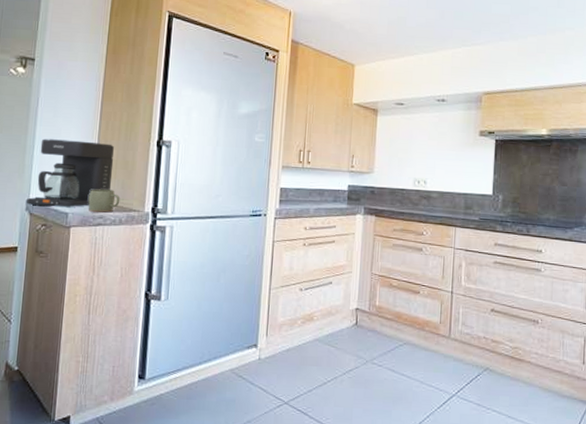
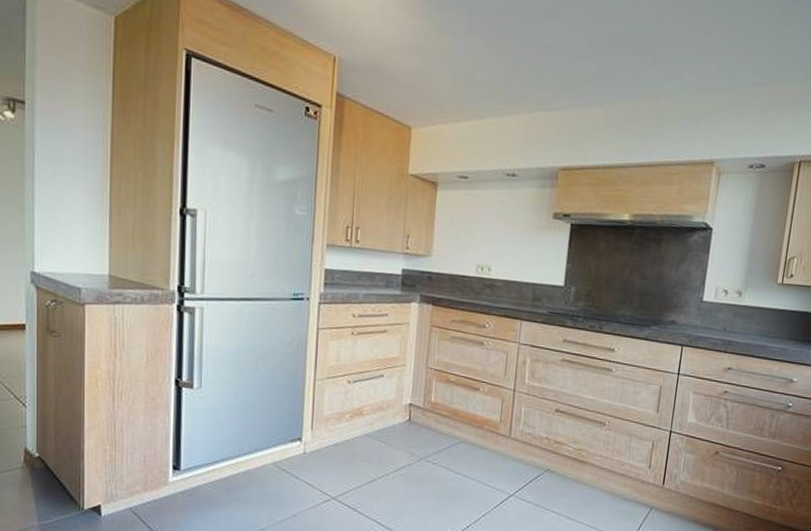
coffee maker: present [26,139,114,208] -> none [31,200,130,283]
mug: present [88,189,120,213] -> none [103,261,141,290]

